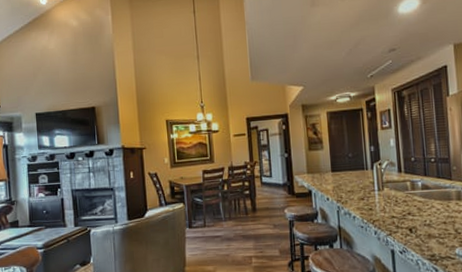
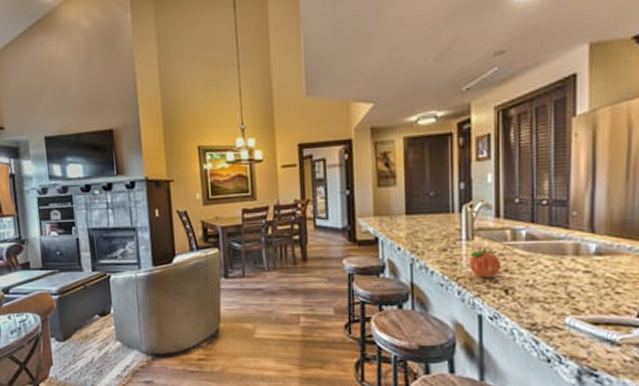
fruit: none [381,196,406,220] -> present [469,248,502,278]

